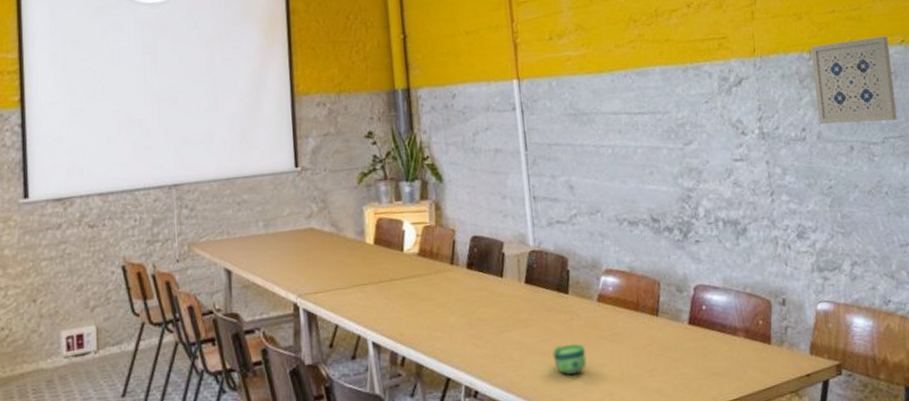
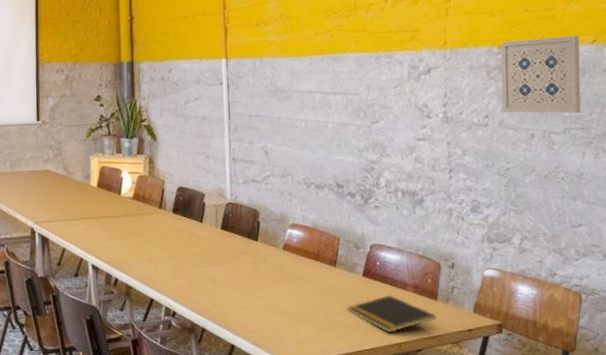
cup: present [552,344,587,375] -> none [241,282,270,307]
notepad: none [674,343,772,389] -> present [347,295,437,333]

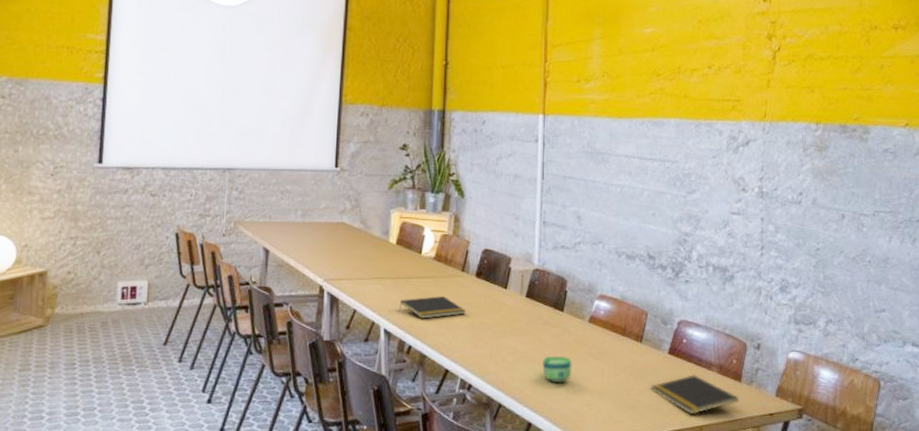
notepad: none [104,232,166,254] -> present [399,296,466,319]
cup: none [241,282,270,307] -> present [542,355,572,382]
wall art: present [500,35,581,114] -> none [816,117,893,197]

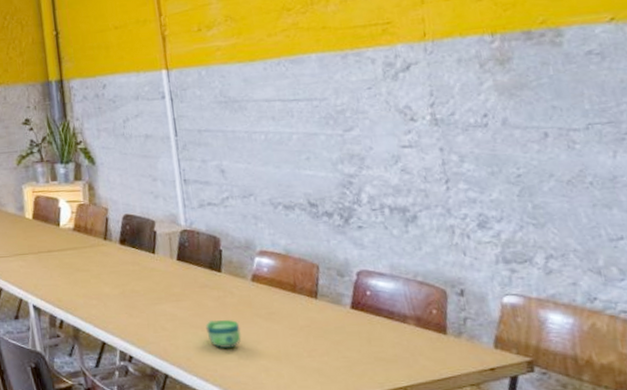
notepad: present [399,296,466,319] -> none [45,267,115,292]
notepad: present [650,375,739,415] -> none [335,330,448,375]

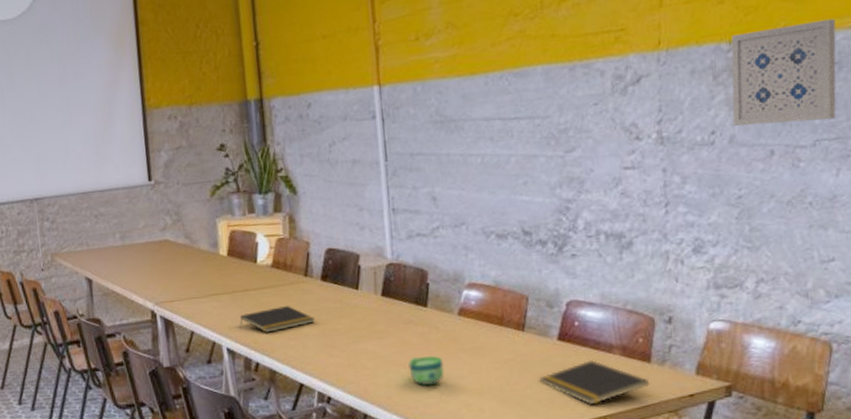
notepad: none [45,267,115,292] -> present [240,306,315,333]
notepad: none [335,330,448,375] -> present [539,360,650,406]
wall art: none [493,14,605,110] -> present [731,18,836,126]

